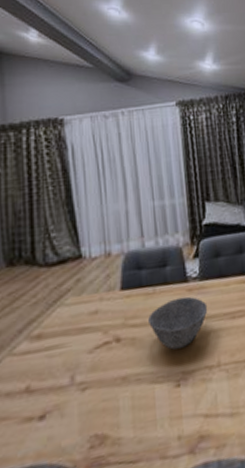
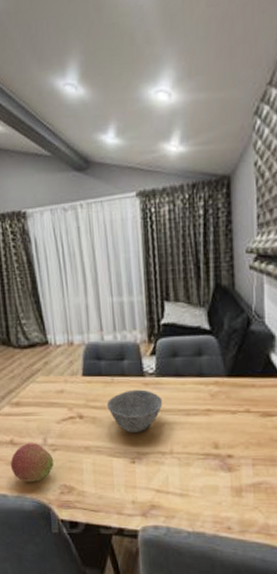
fruit: none [23,384,83,443] -> present [10,443,54,482]

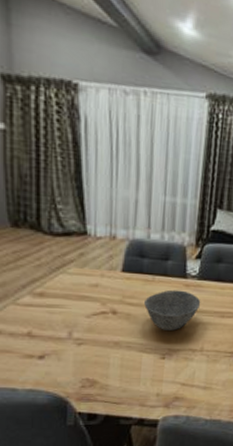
fruit: present [10,443,54,482] -> none [24,336,78,376]

